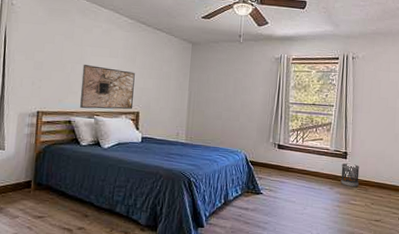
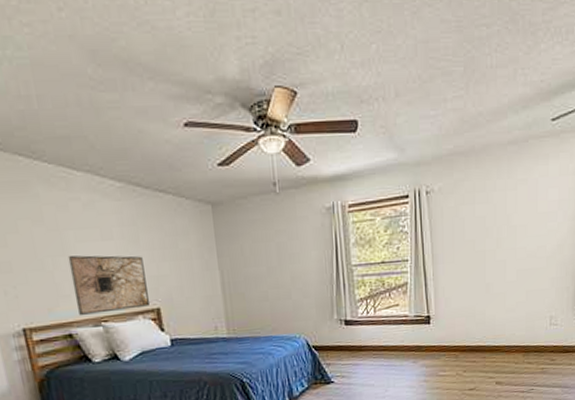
wastebasket: present [340,163,360,188] -> none [425,329,447,357]

